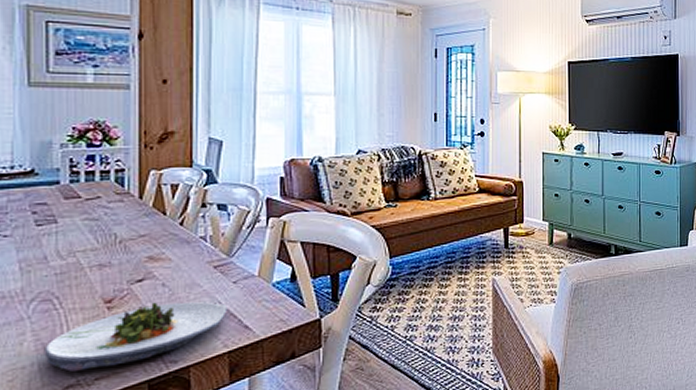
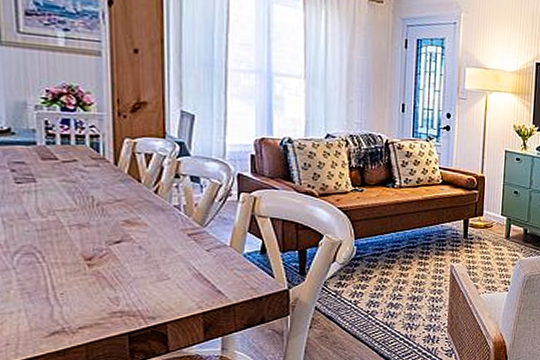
salad plate: present [44,301,227,372] -> none [30,263,201,320]

